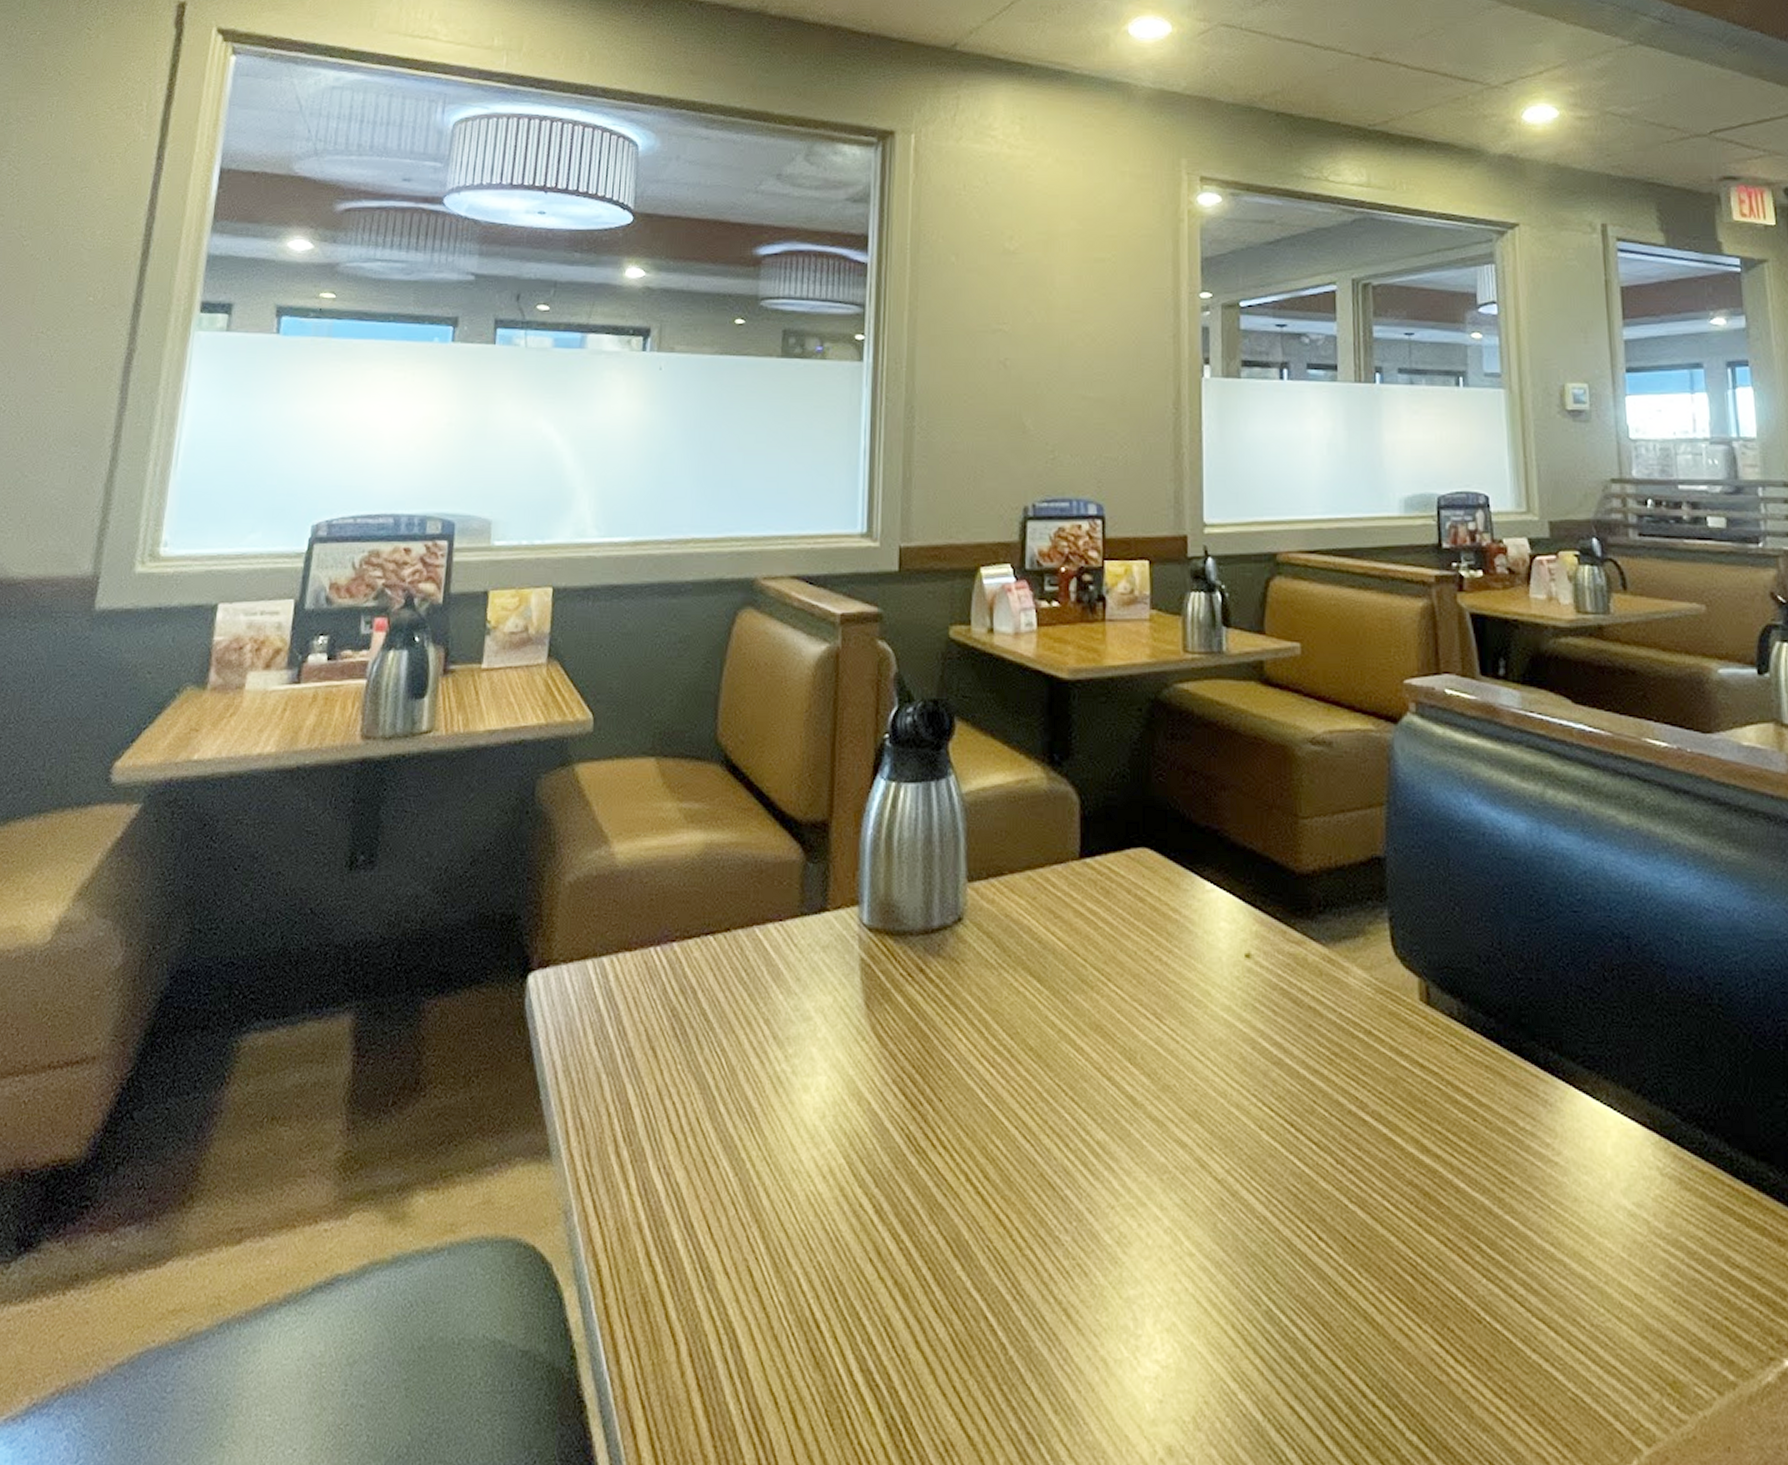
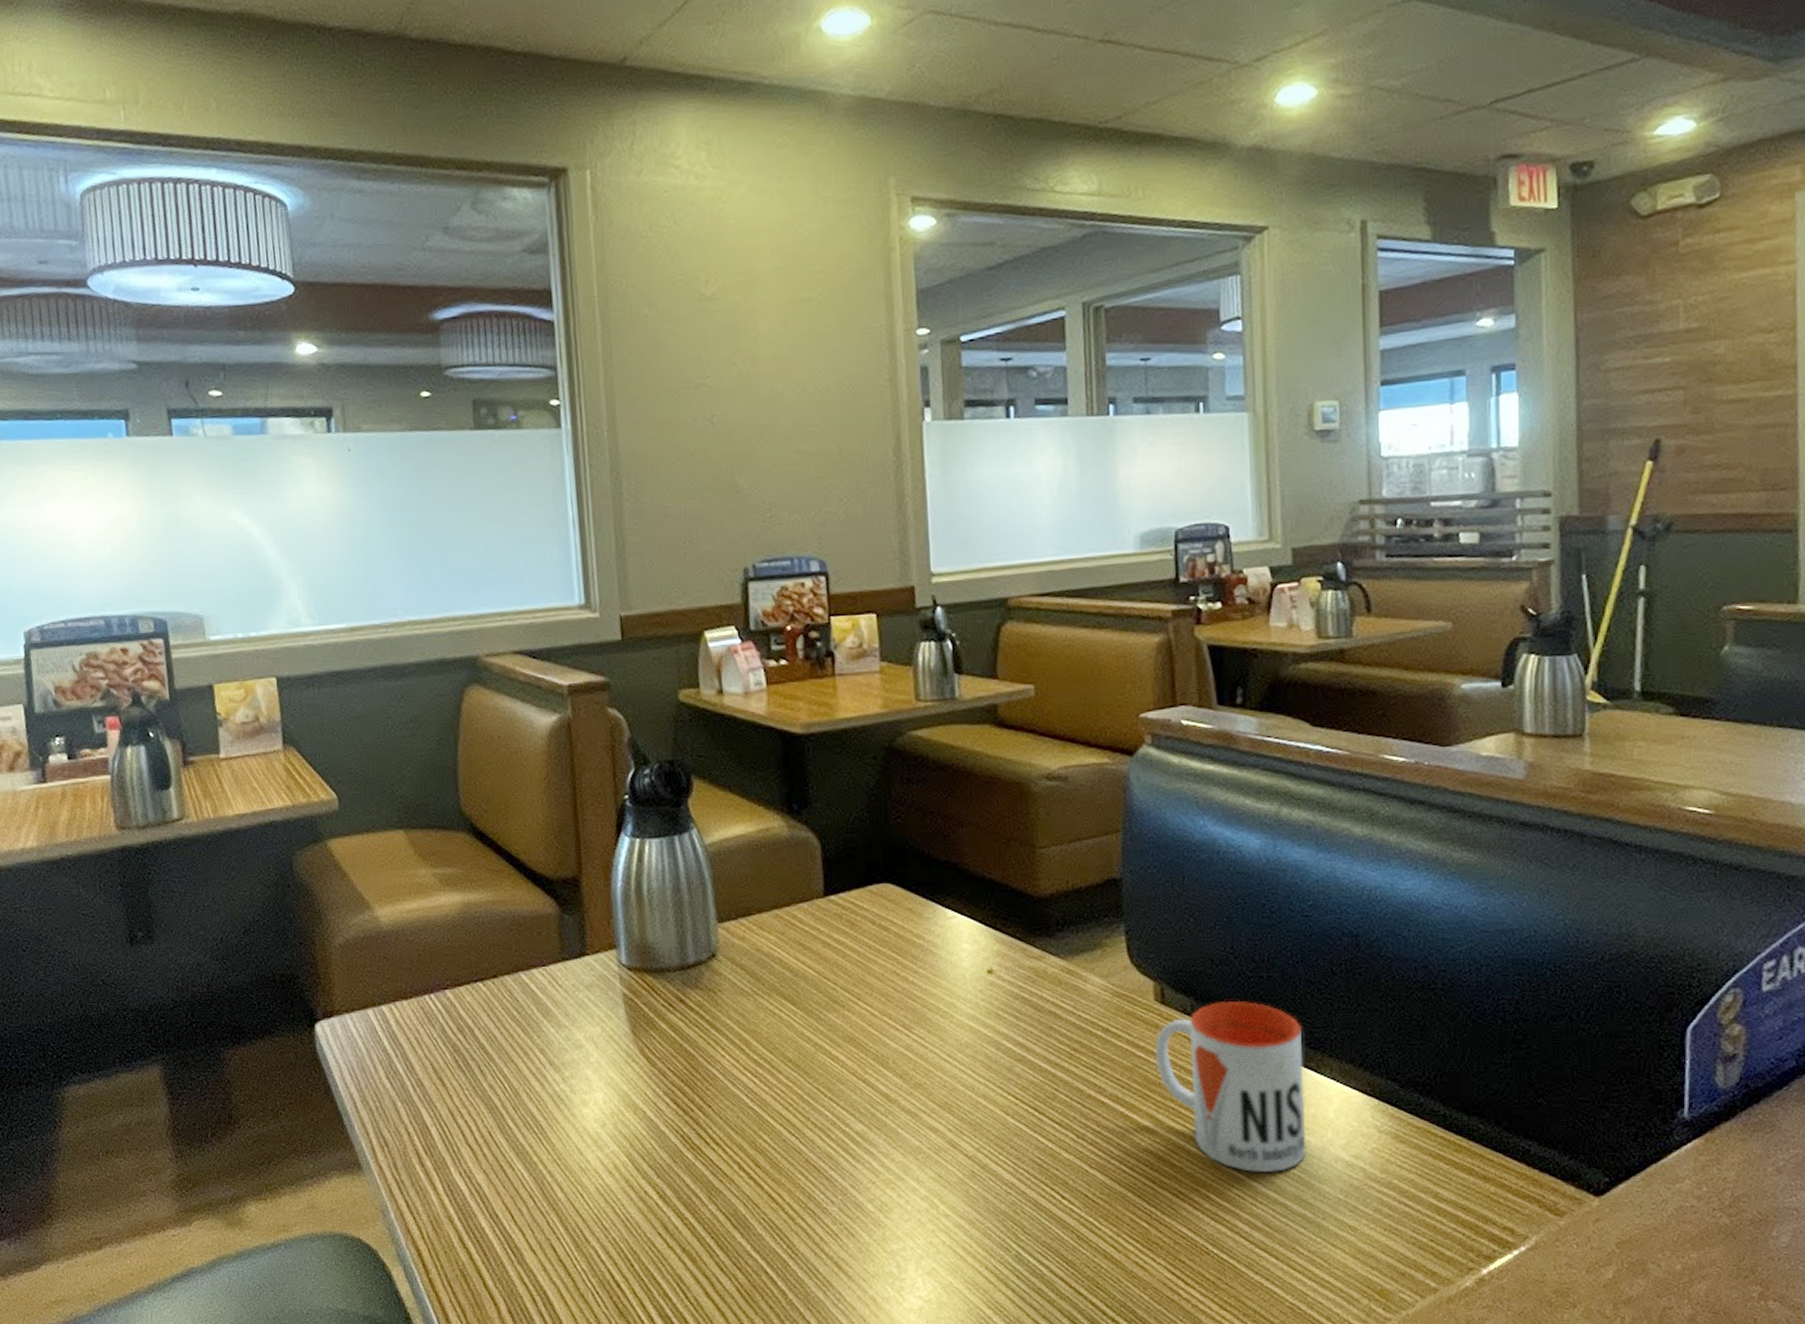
mug: none [1420,1005,1585,1219] -> present [1154,1000,1306,1172]

